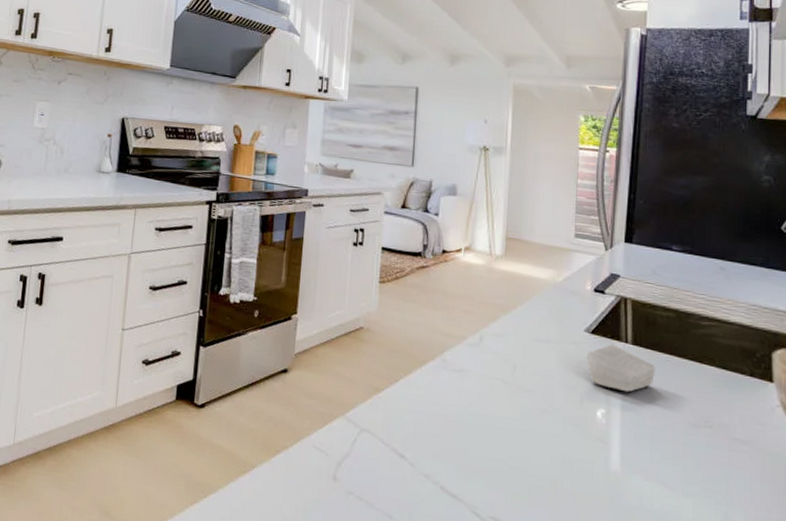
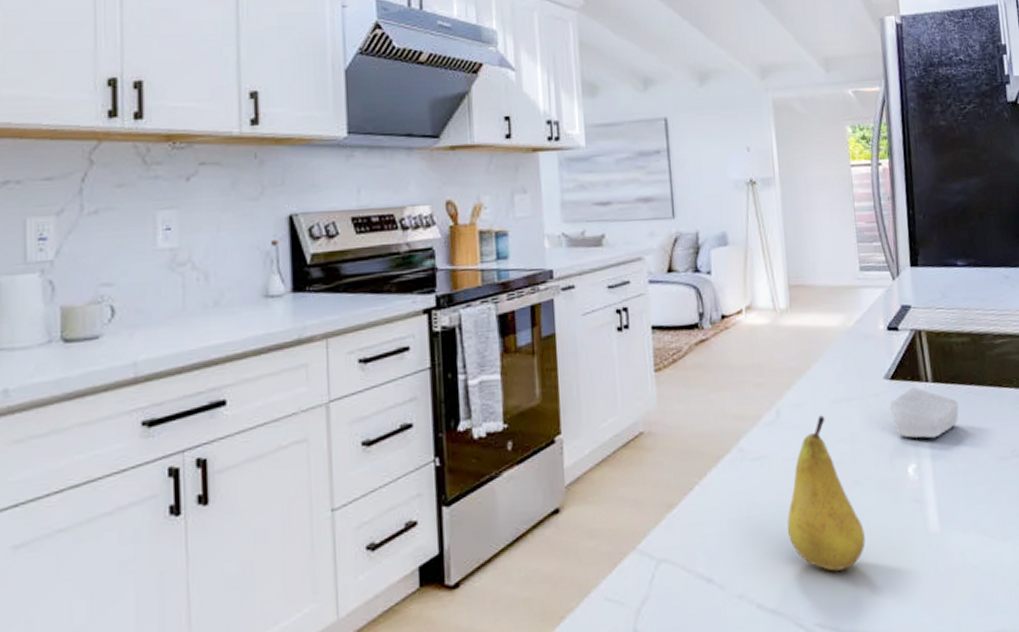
fruit: none [475,348,547,480] -> present [786,415,866,571]

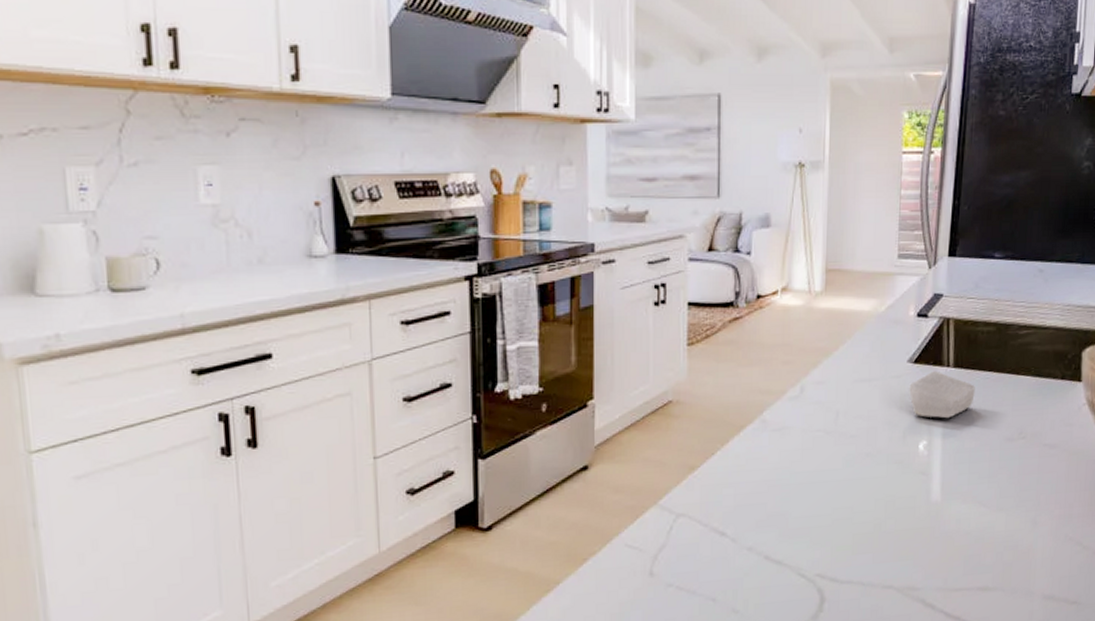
fruit: present [786,415,866,571] -> none [799,393,871,531]

